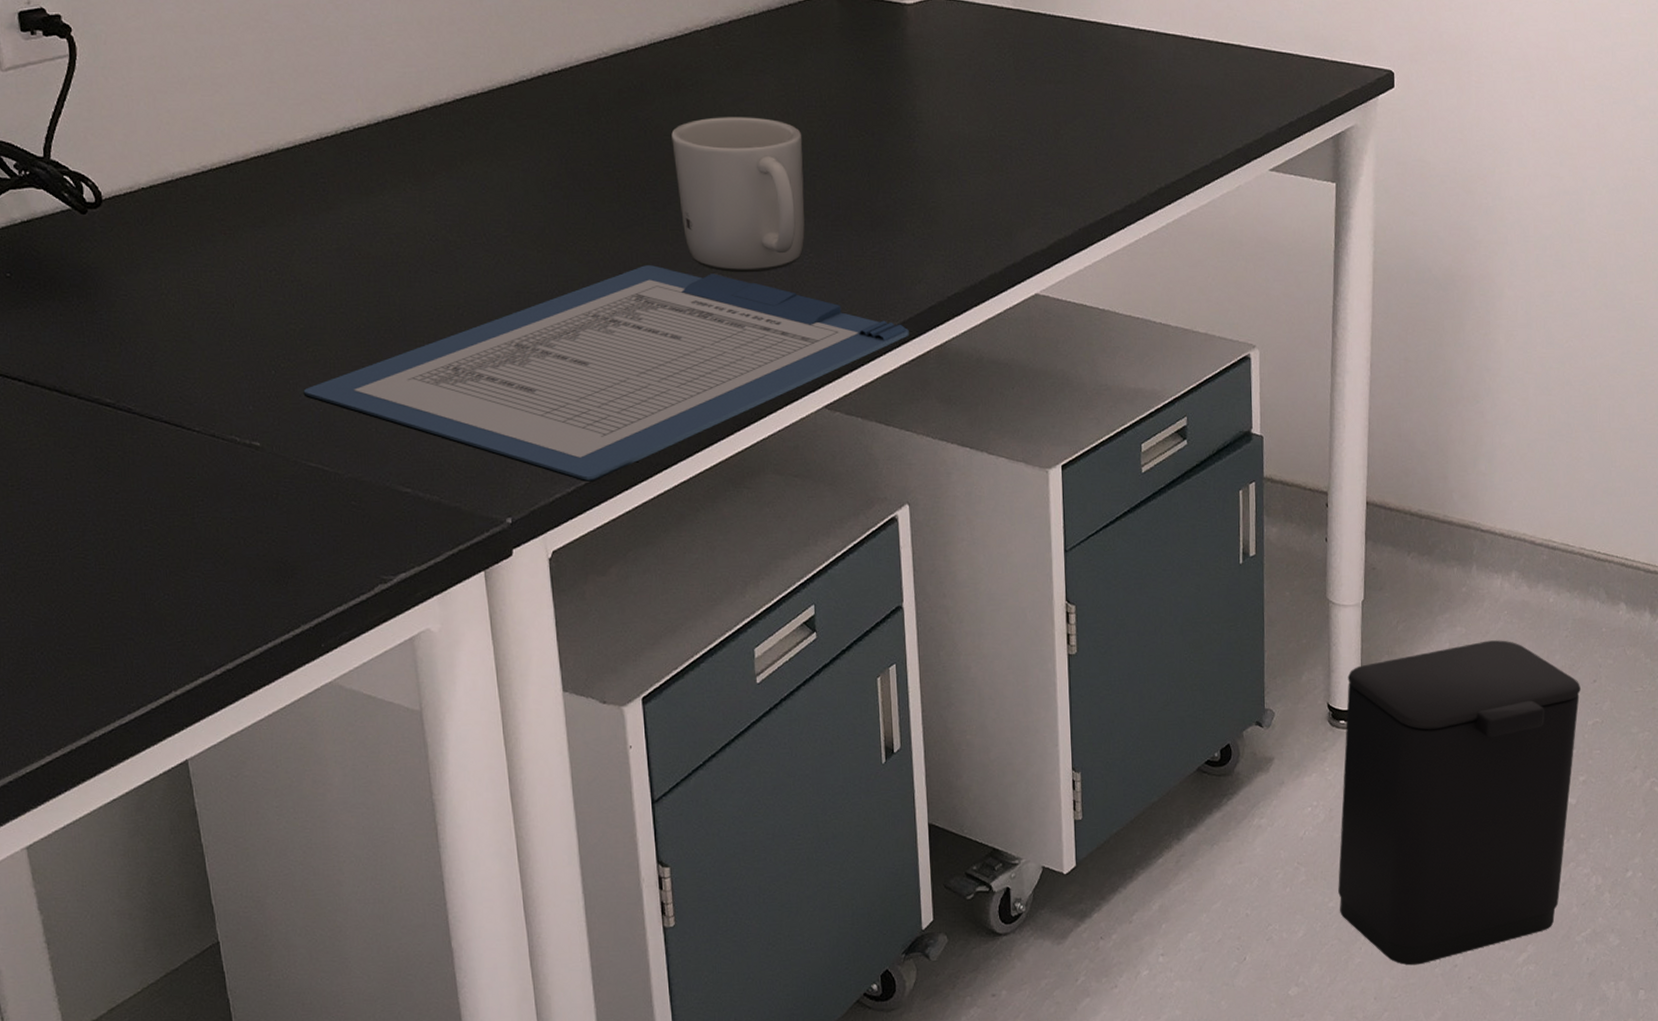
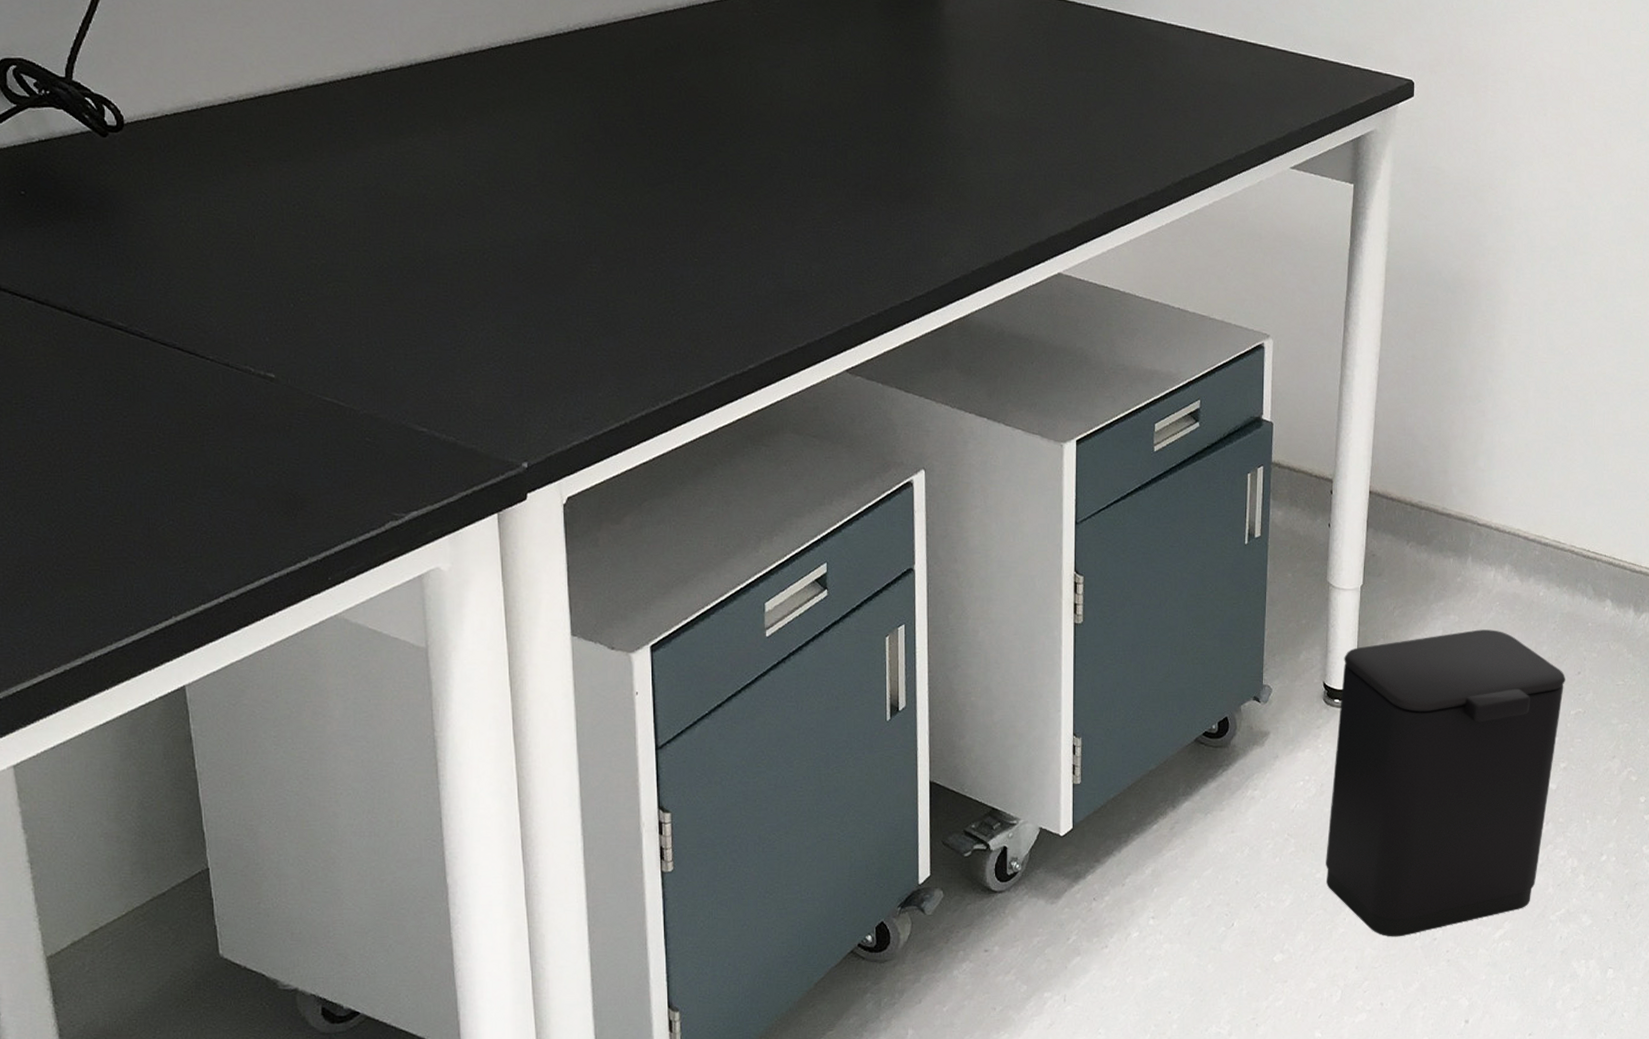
clipboard: present [303,265,909,482] -> none [322,222,933,431]
mug: present [671,117,805,273] -> none [706,82,836,236]

